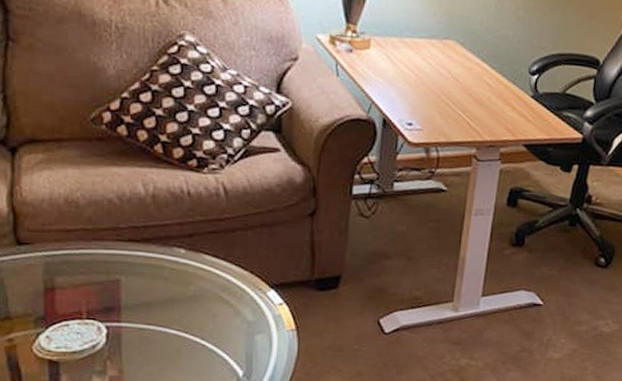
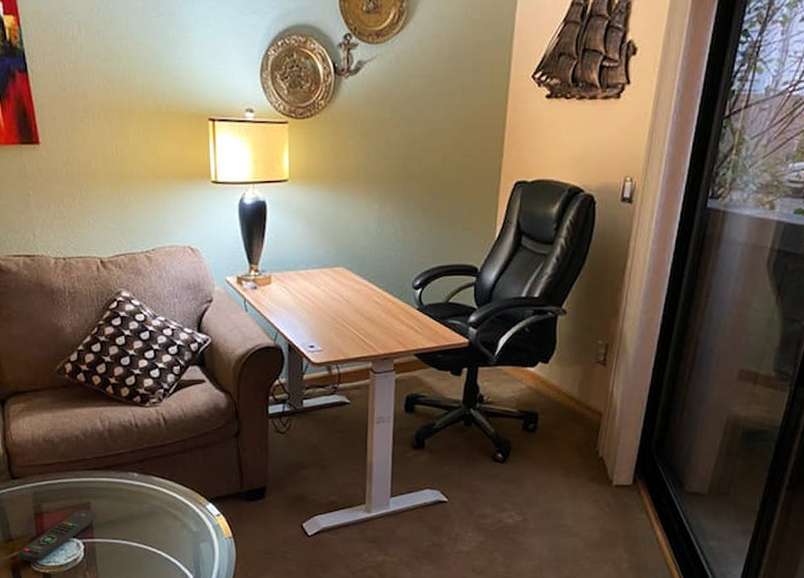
remote control: none [18,287,127,347] -> present [19,509,97,562]

